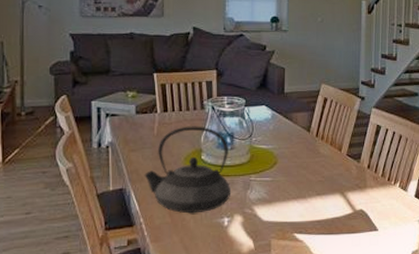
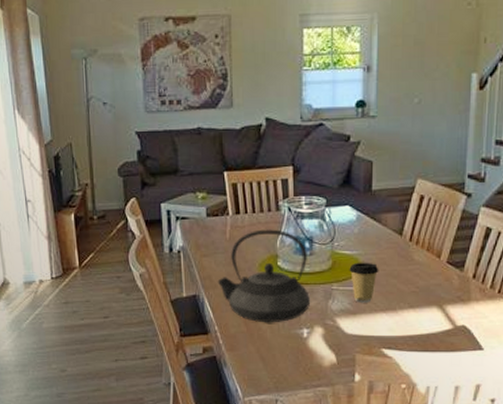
coffee cup: none [265,155,291,192] -> present [349,262,379,303]

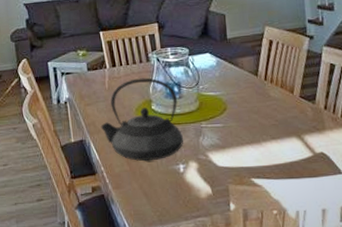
coffee cup: present [349,262,379,303] -> none [214,101,241,138]

